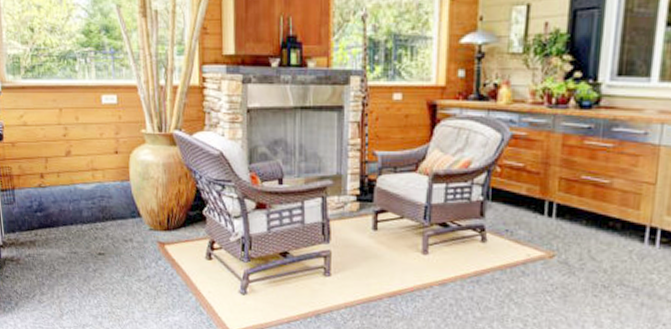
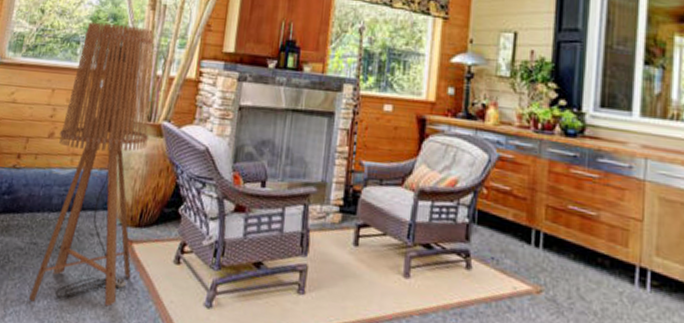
floor lamp: none [75,35,168,303] -> present [28,22,153,307]

